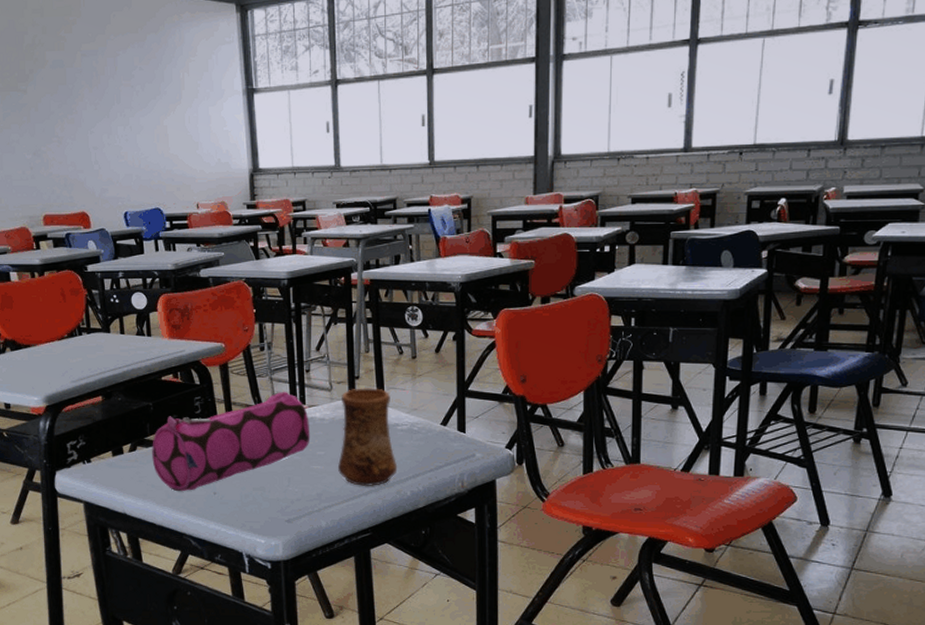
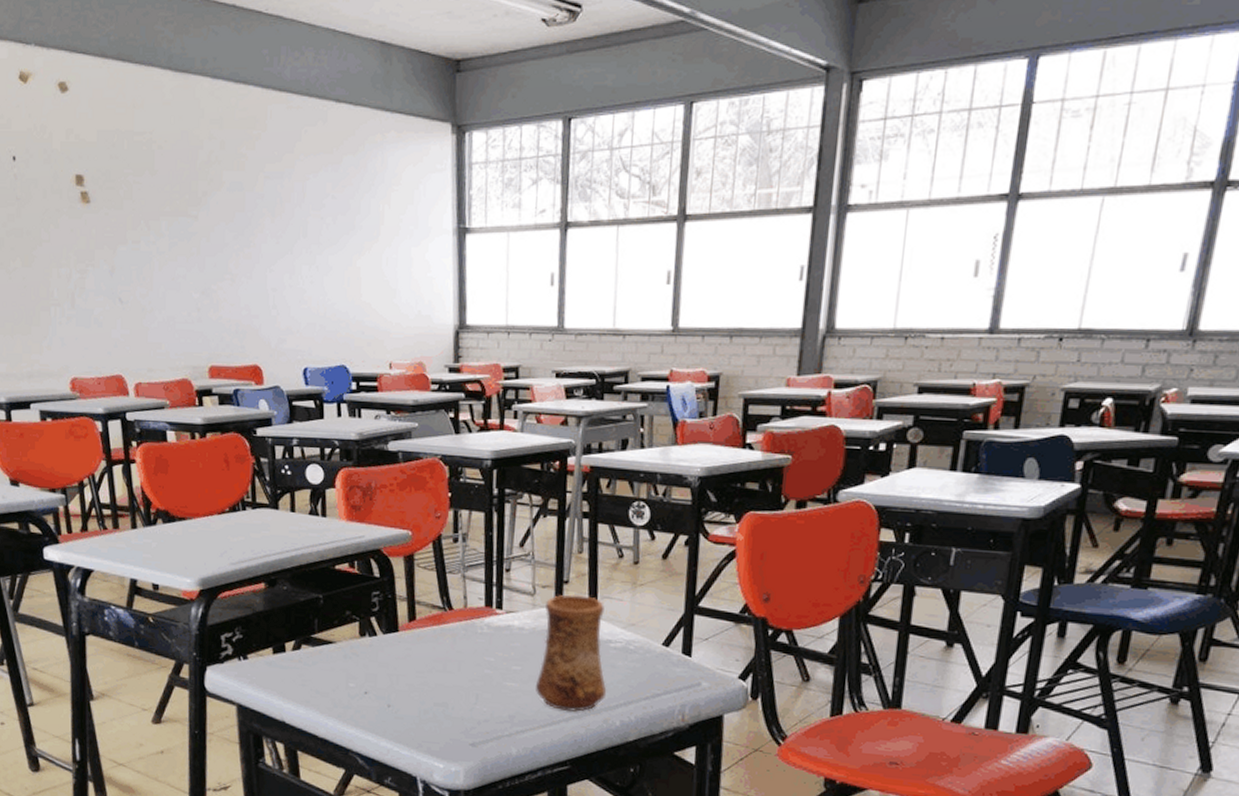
pencil case: present [152,391,311,492] -> none [318,592,506,701]

